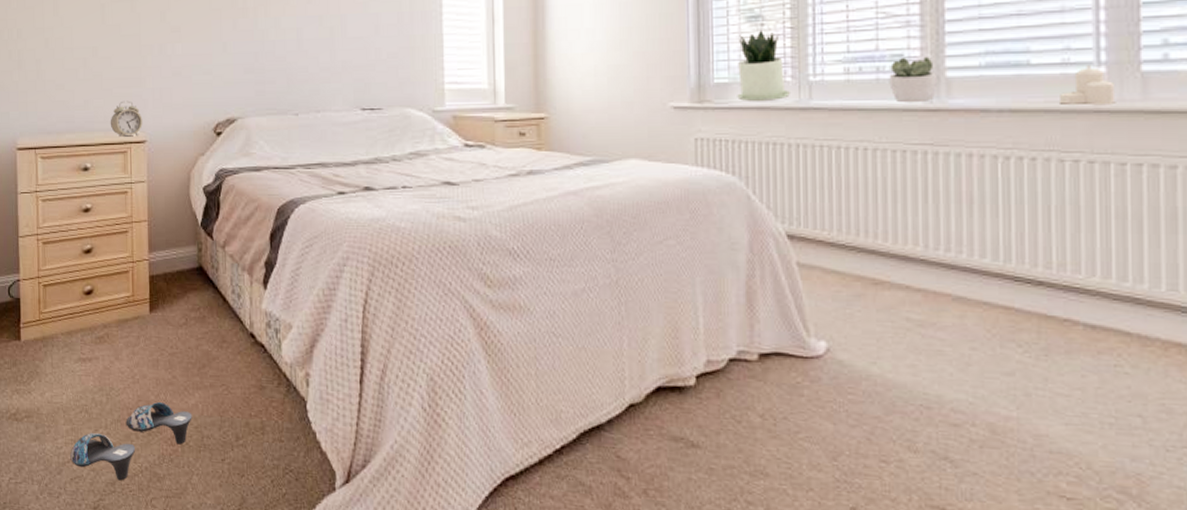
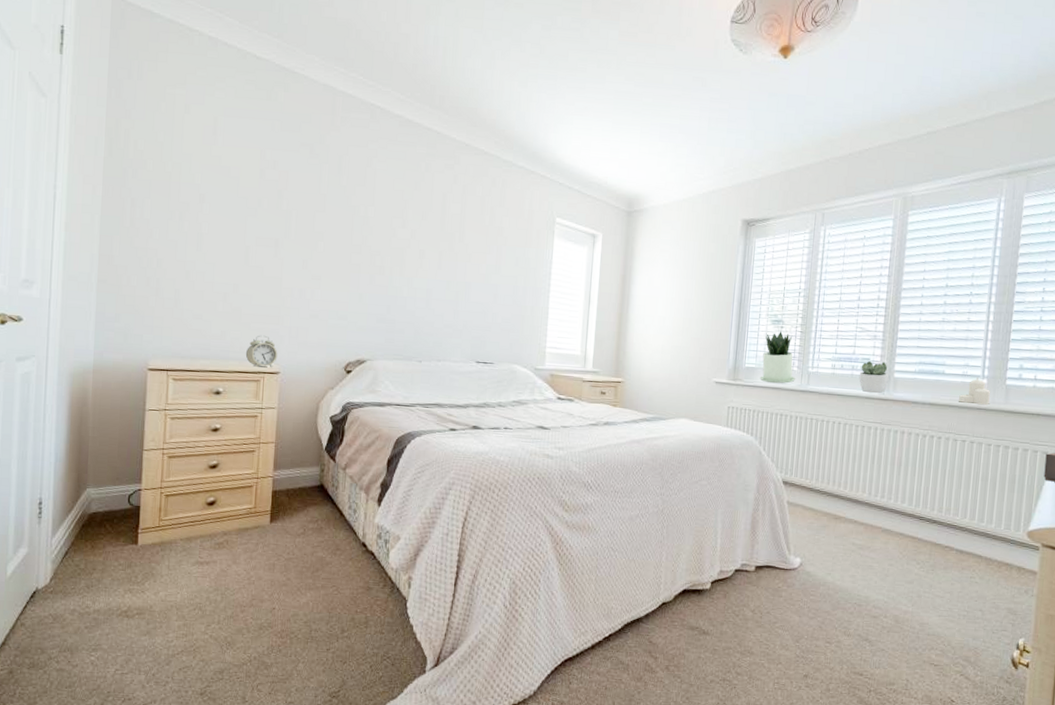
slippers: present [70,402,192,481] -> none [180,601,303,669]

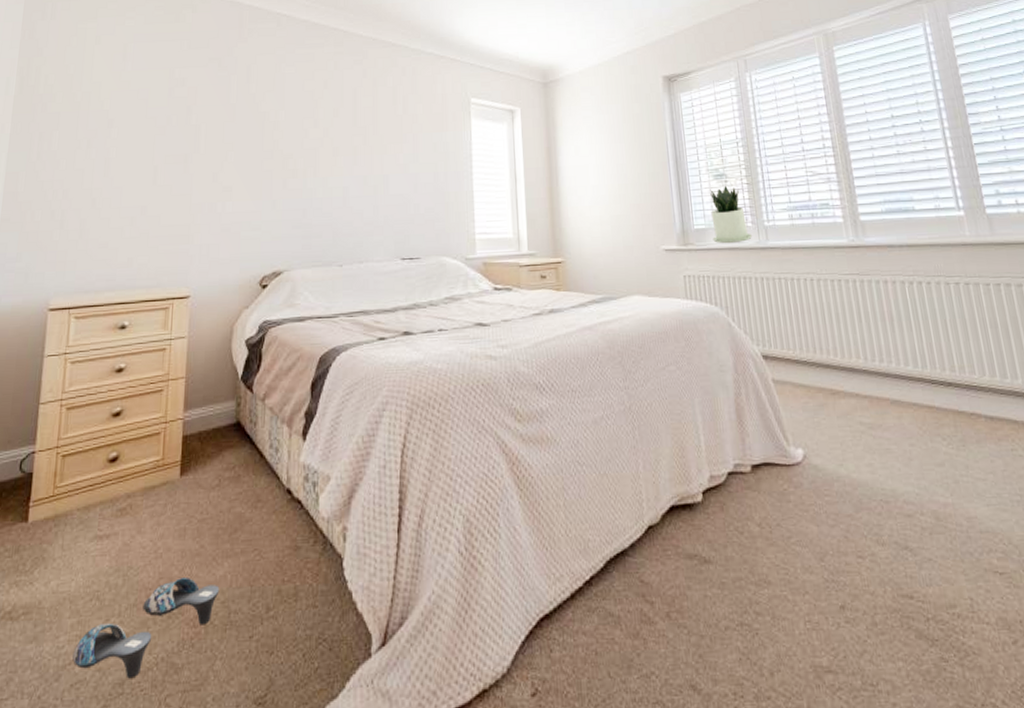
slippers: none [180,601,303,669] -> present [72,578,220,679]
alarm clock: present [245,335,278,367] -> none [153,257,188,293]
succulent plant: present [859,361,889,394] -> none [821,206,856,242]
candle: present [959,378,990,406] -> none [938,210,974,241]

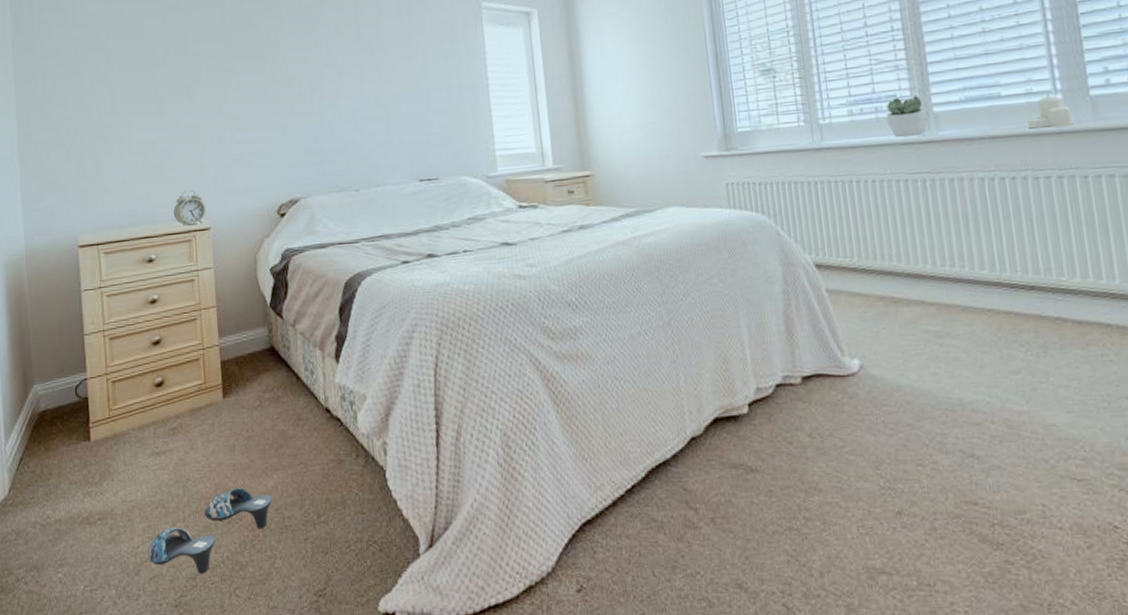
alarm clock: none [153,257,188,293] -> present [173,189,207,226]
planter: present [710,185,753,244] -> none [756,81,806,147]
succulent plant: none [821,206,856,242] -> present [886,96,928,138]
candle: none [938,210,974,241] -> present [1028,94,1072,130]

